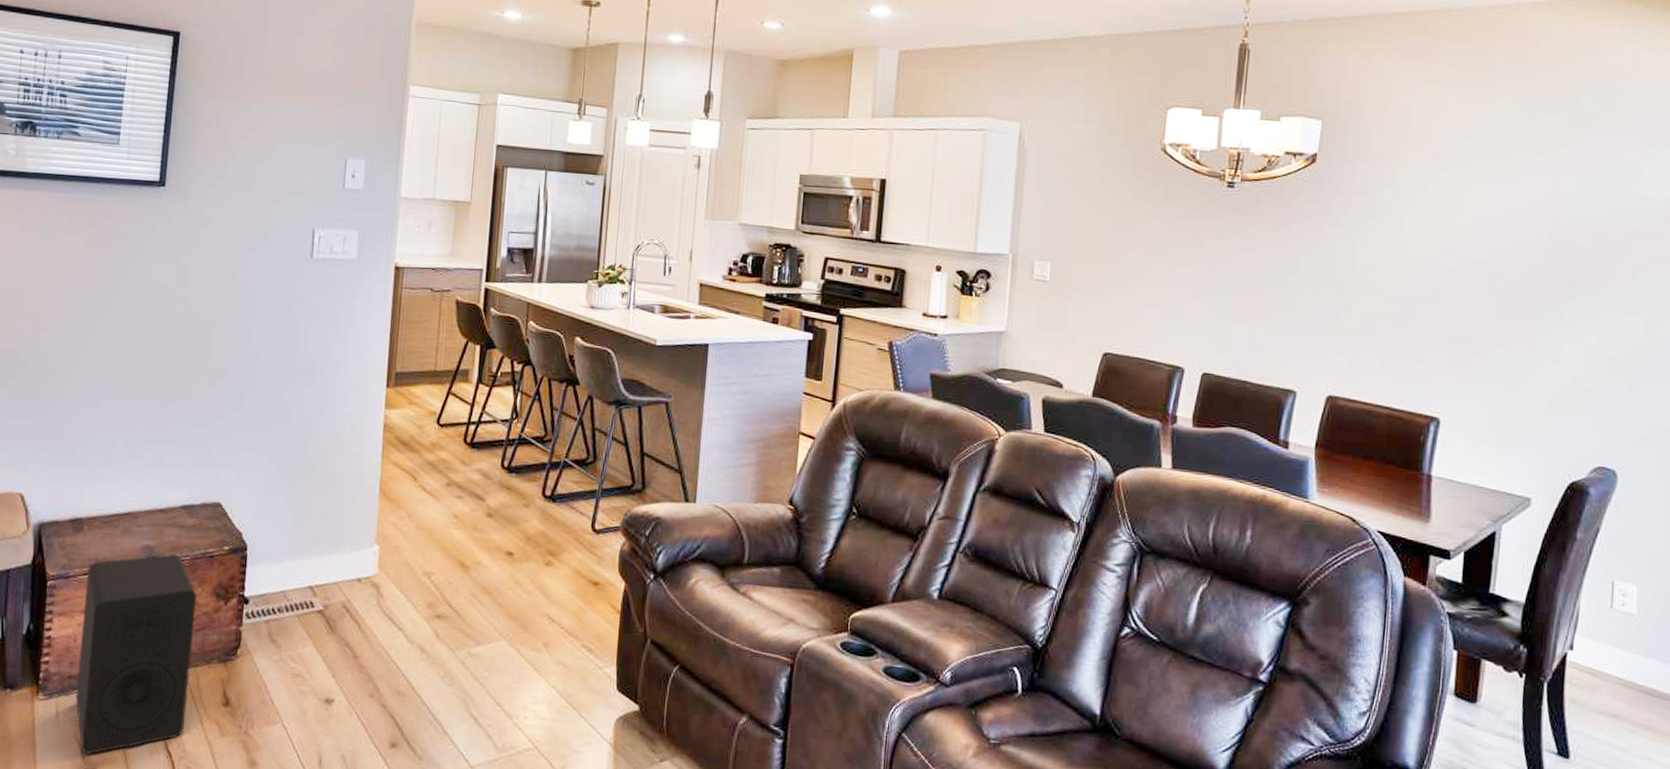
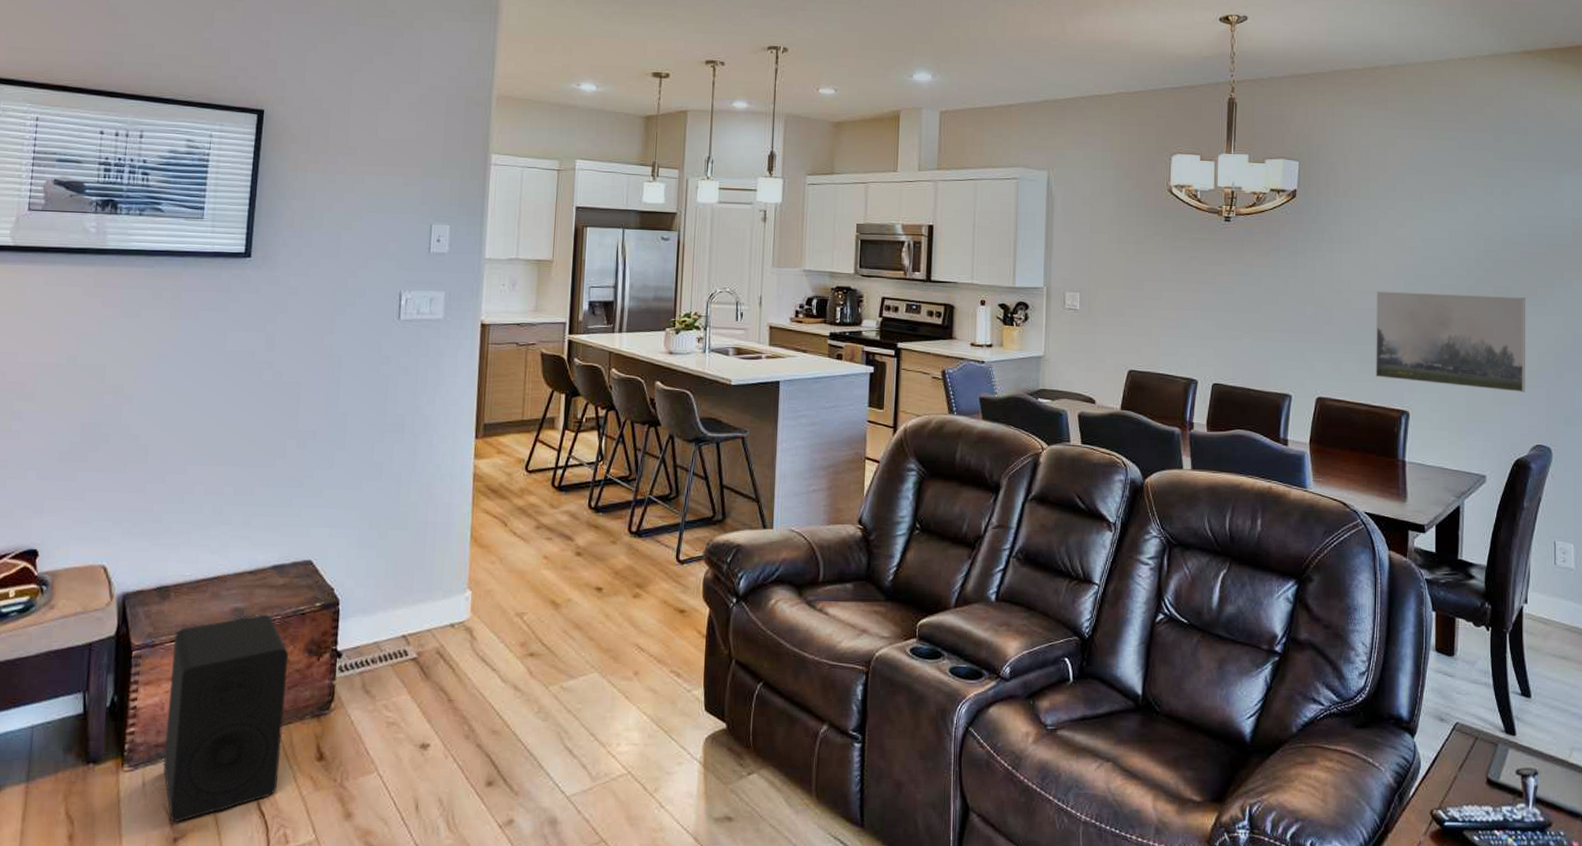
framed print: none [1401,276,1598,404] -> present [1376,291,1526,392]

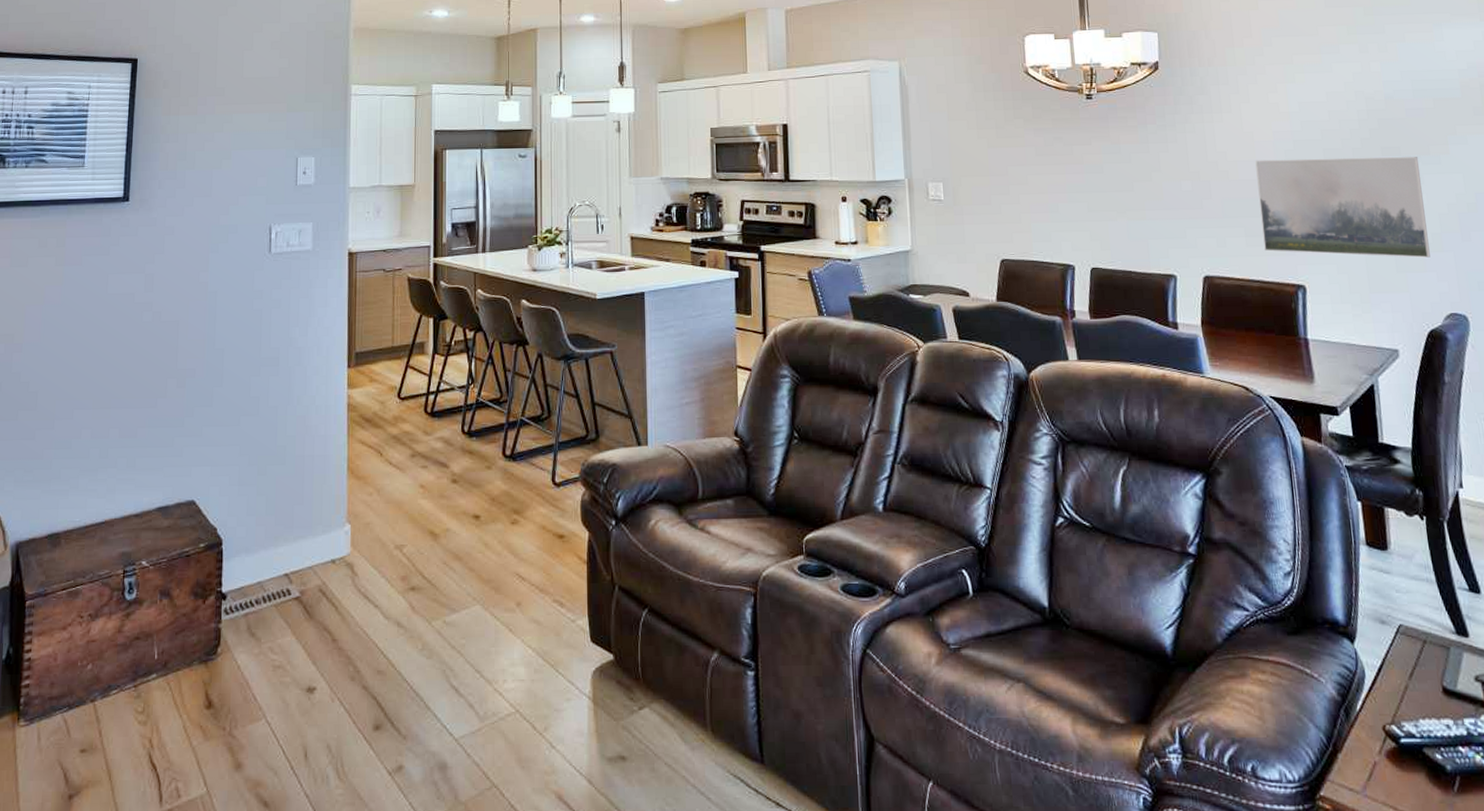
speaker: present [163,614,288,822] -> none [57,557,175,778]

